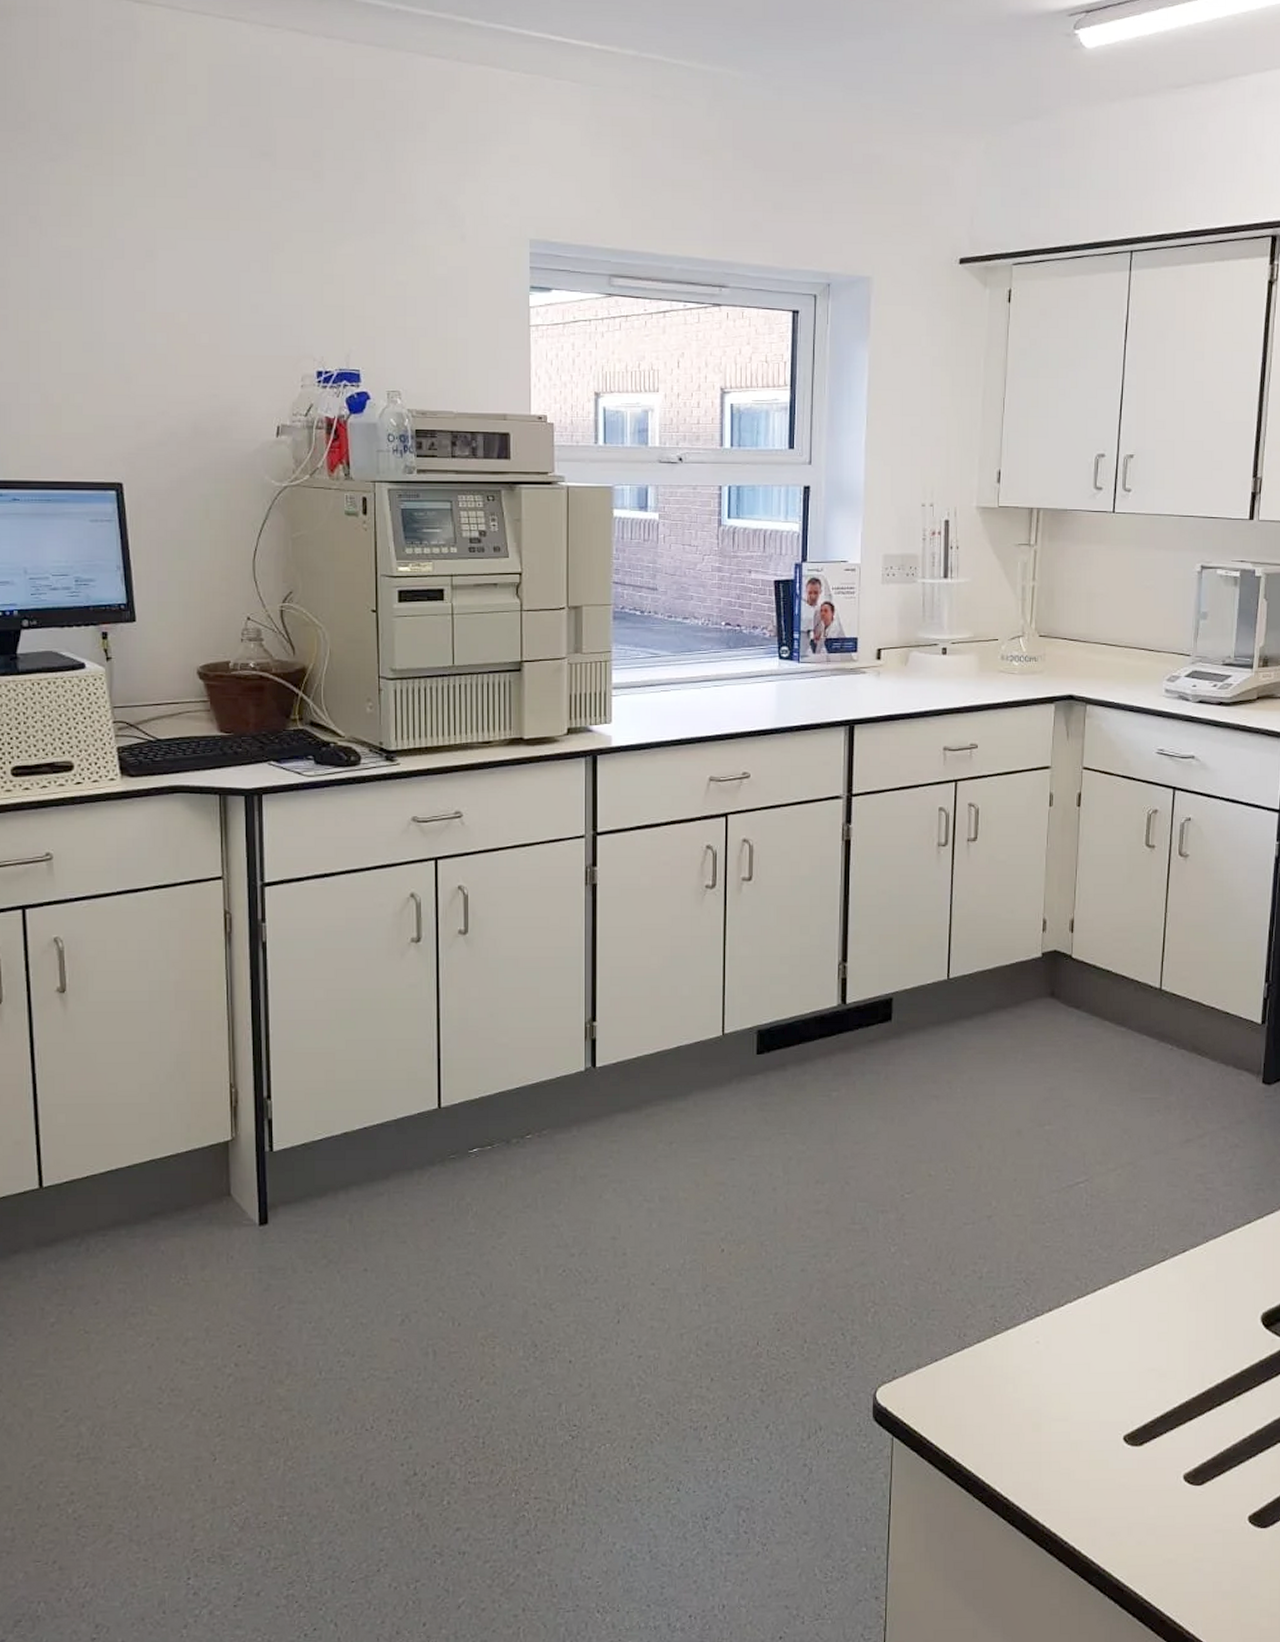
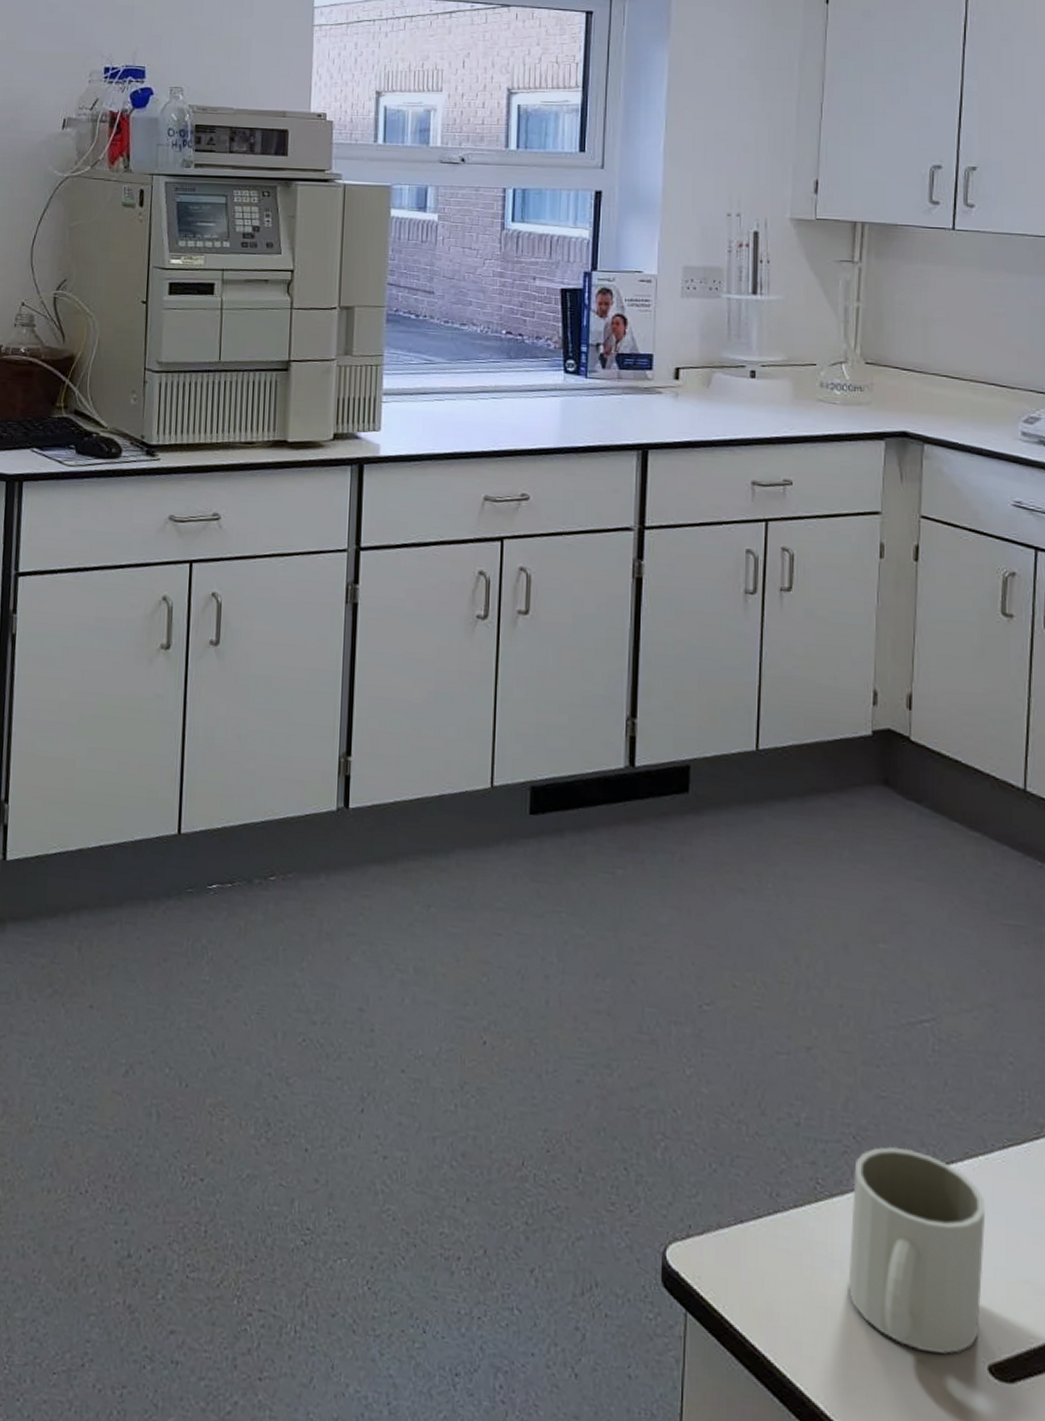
mug: none [1019,1283,1124,1434] -> present [848,1146,986,1354]

